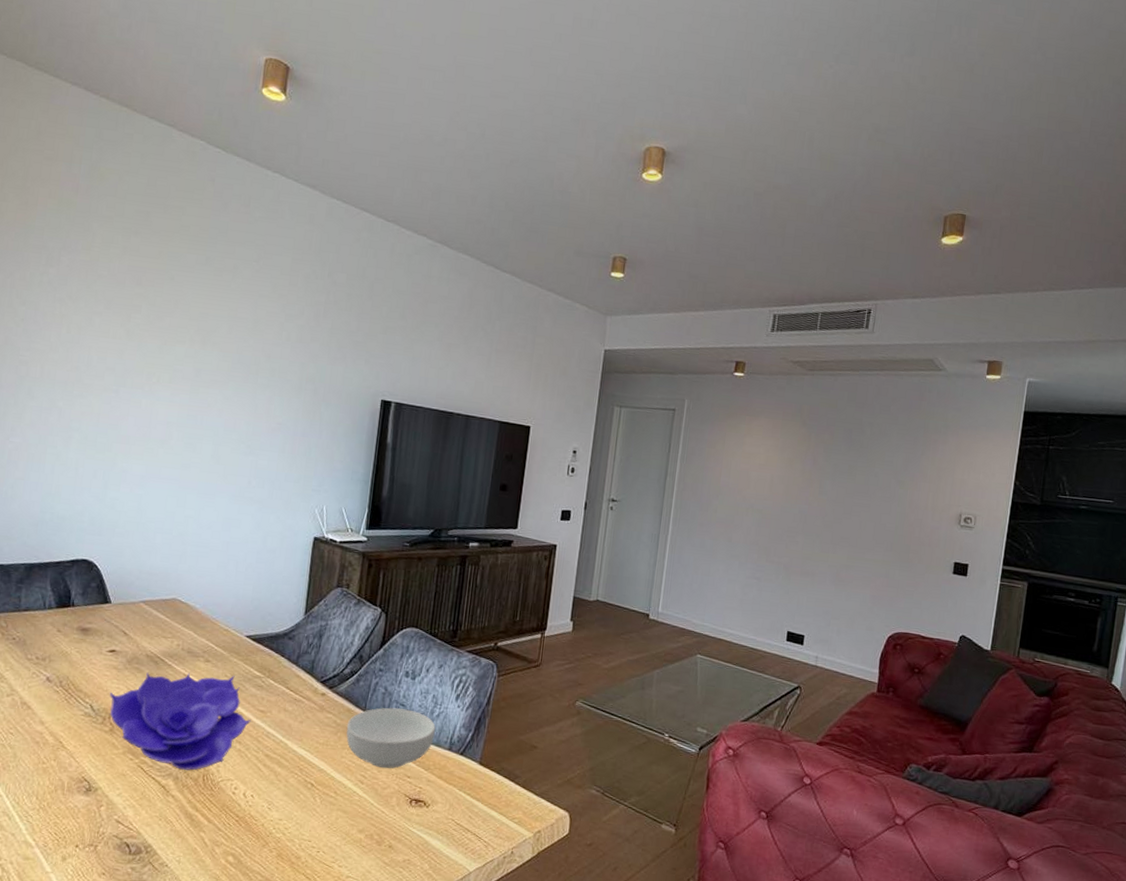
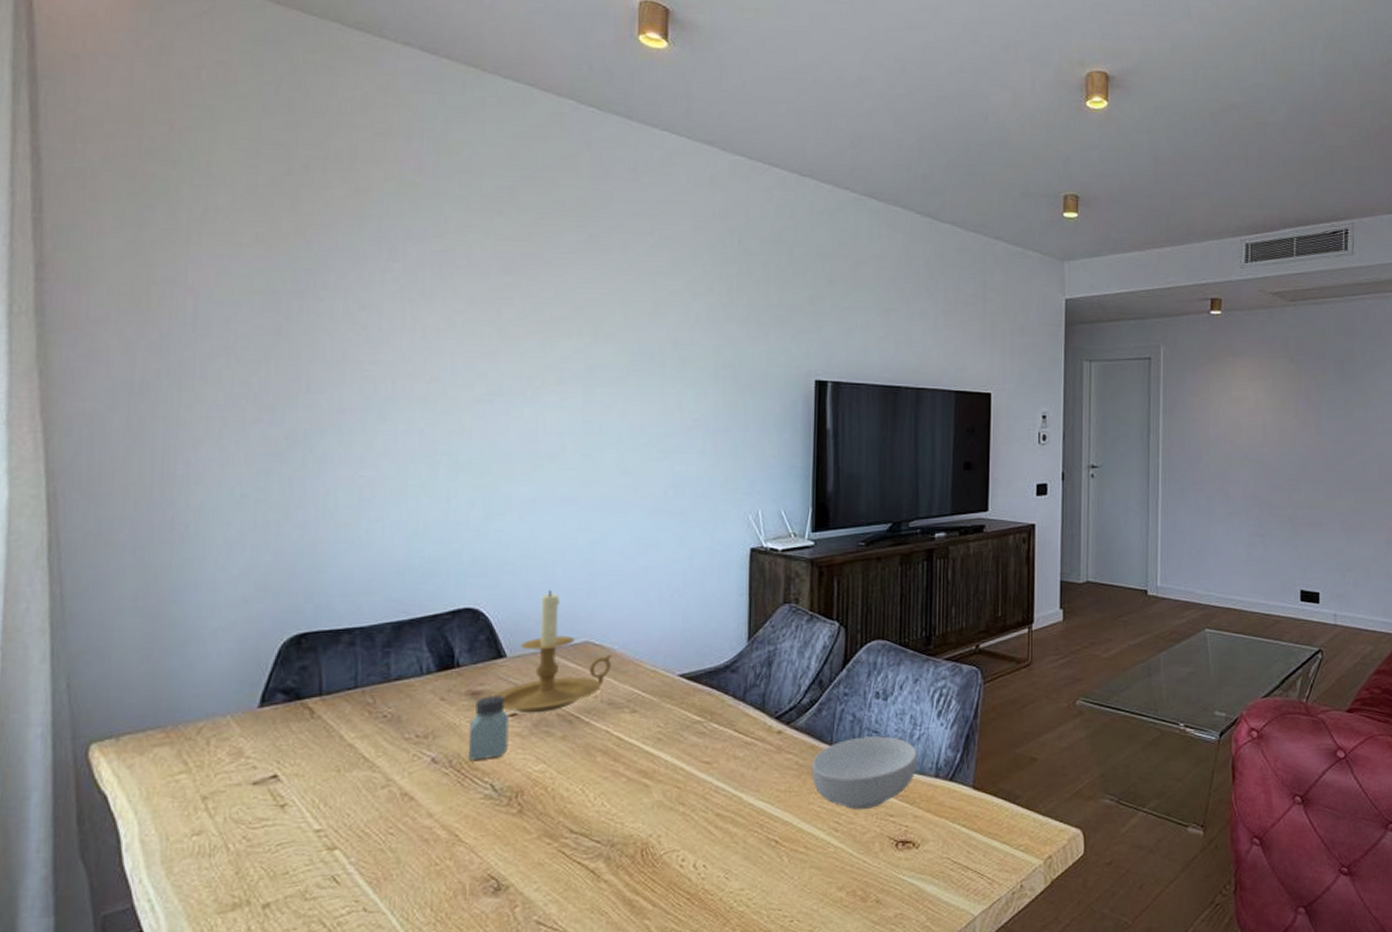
saltshaker: none [74,633,109,684] -> present [467,696,509,760]
candle holder: none [98,552,195,652] -> present [493,590,613,714]
decorative bowl: present [109,672,251,771] -> none [513,725,695,847]

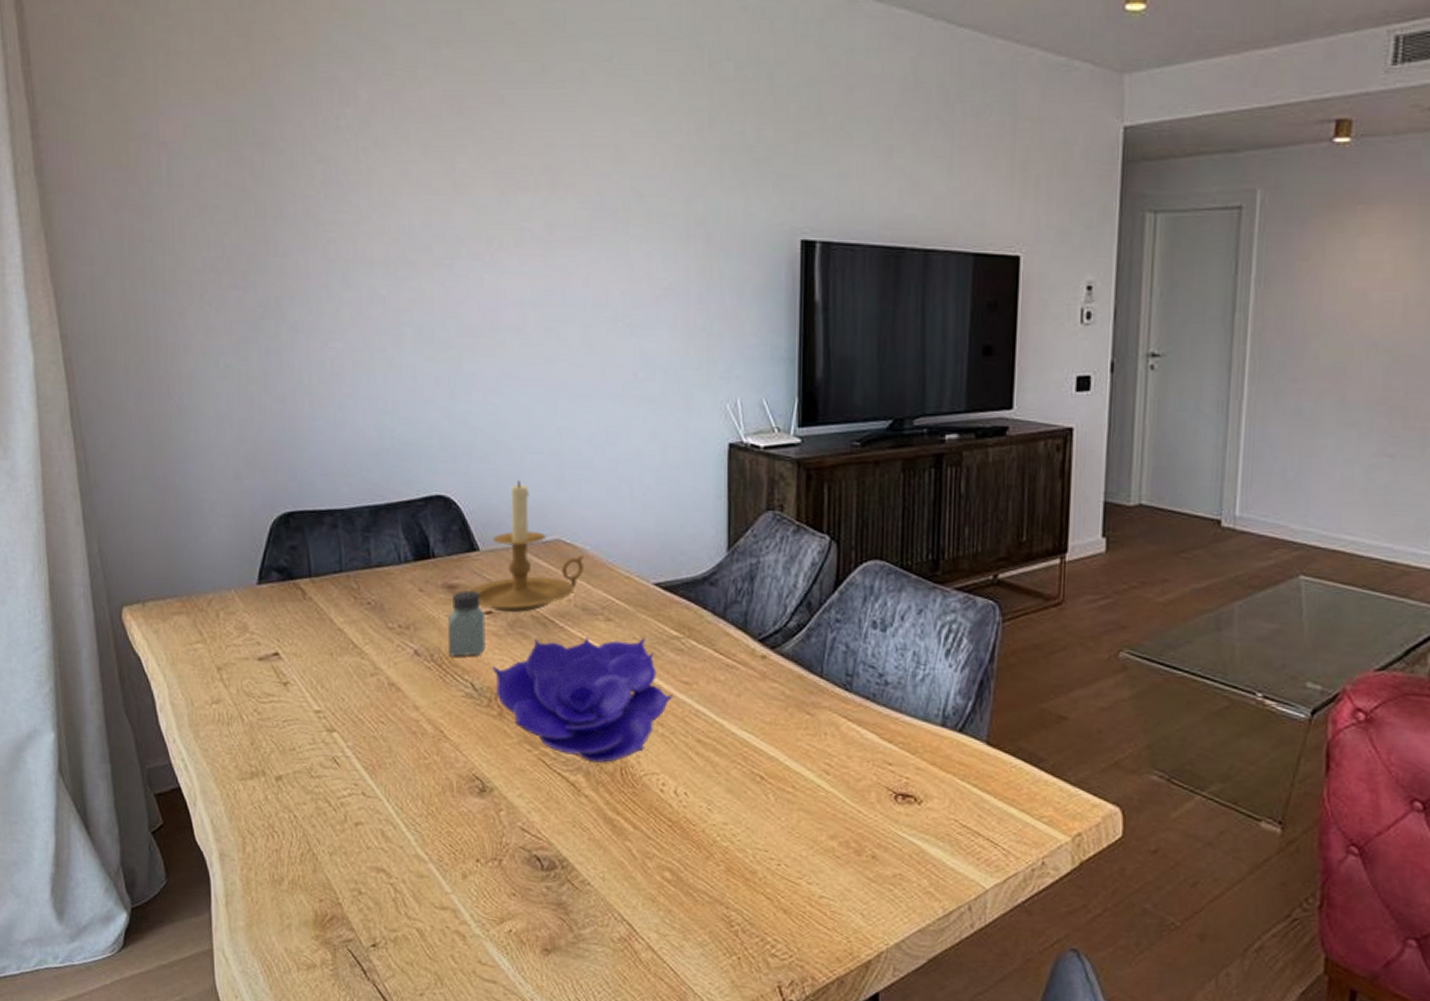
decorative bowl: none [513,725,695,847] -> present [492,636,673,763]
cereal bowl: present [811,736,917,810] -> none [799,671,921,754]

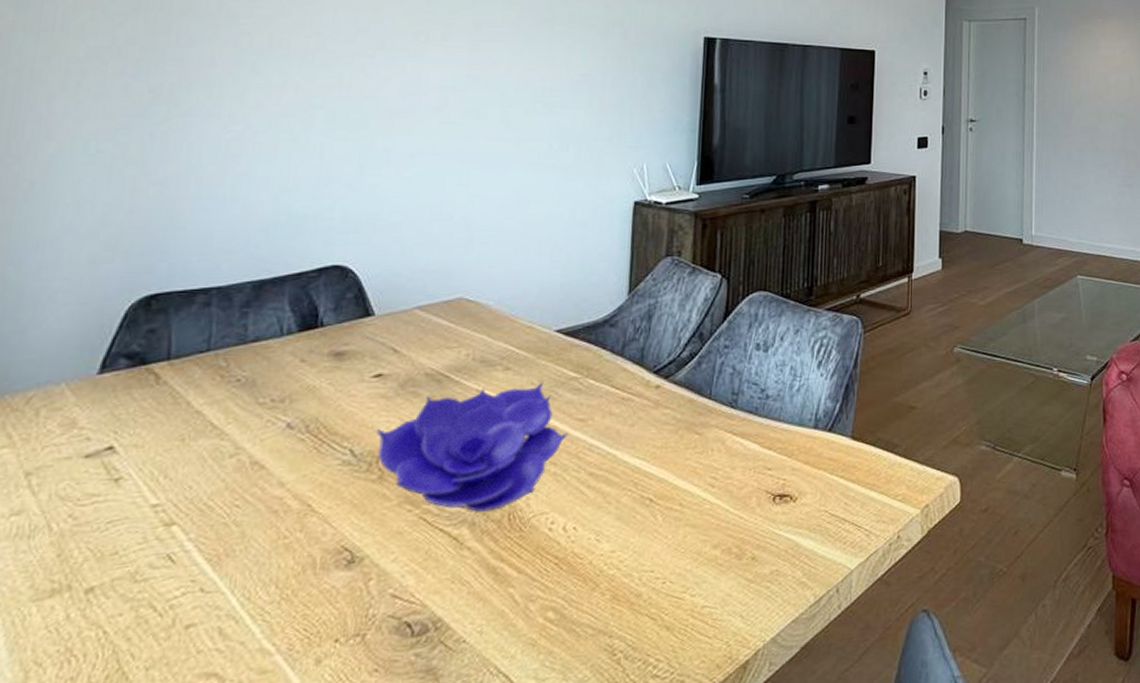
saltshaker: present [447,590,486,657] -> none [326,356,374,425]
candle holder: present [468,480,585,613] -> none [358,246,487,374]

